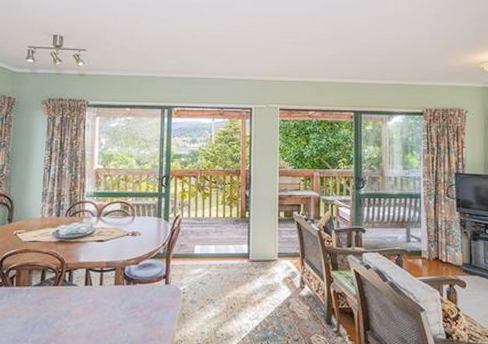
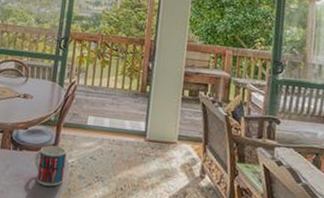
mug: none [148,277,178,314] -> present [34,145,67,187]

